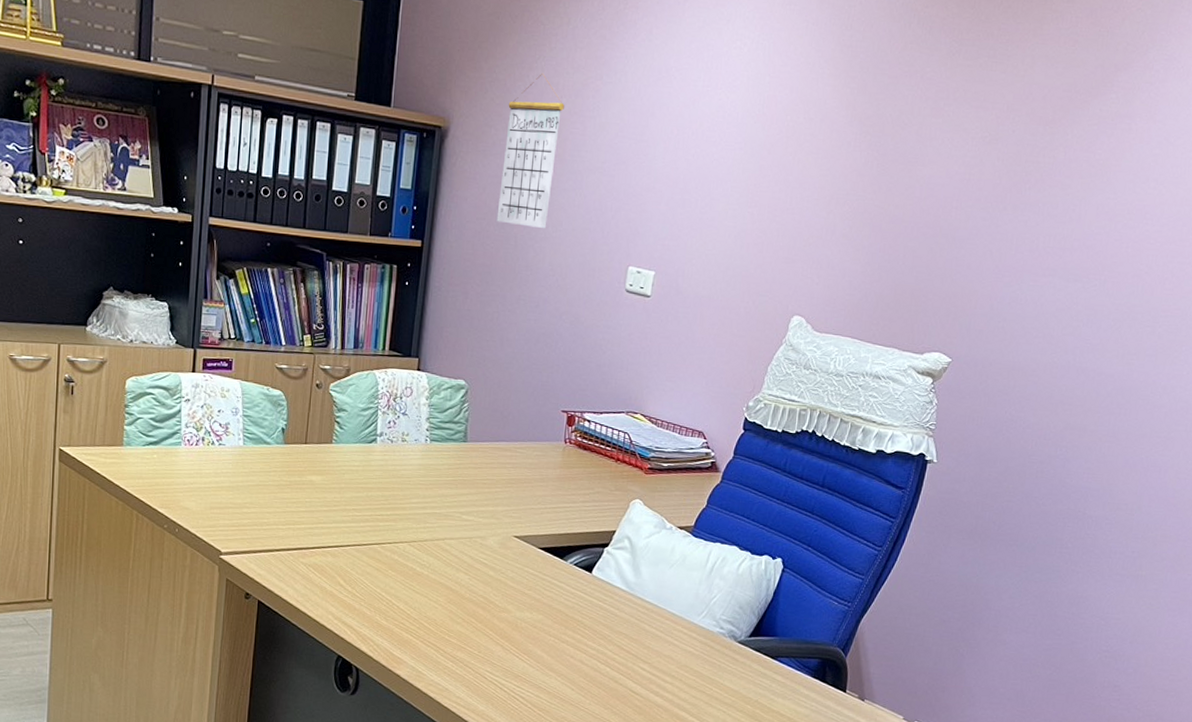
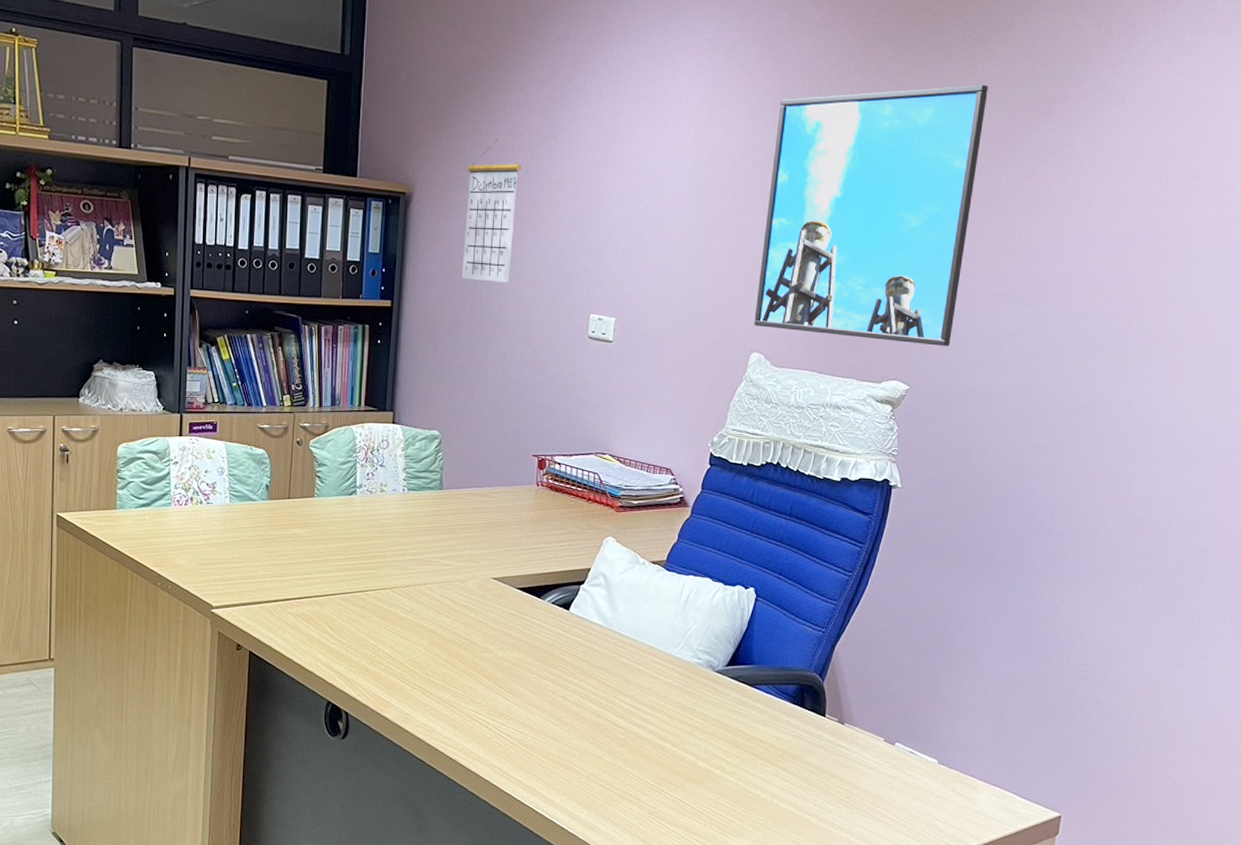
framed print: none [797,47,1053,321] -> present [754,84,988,347]

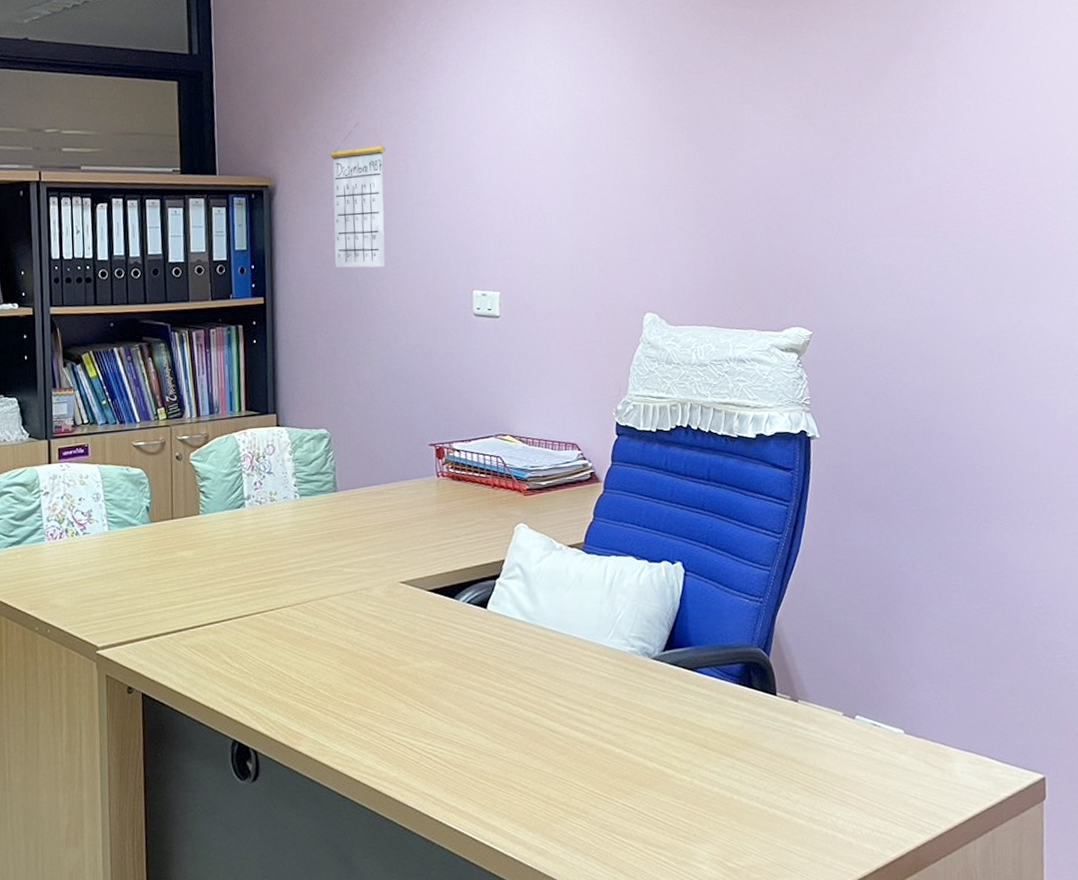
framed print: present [754,84,988,347] -> none [640,24,848,287]

